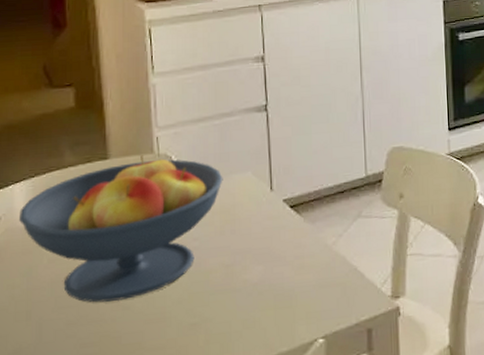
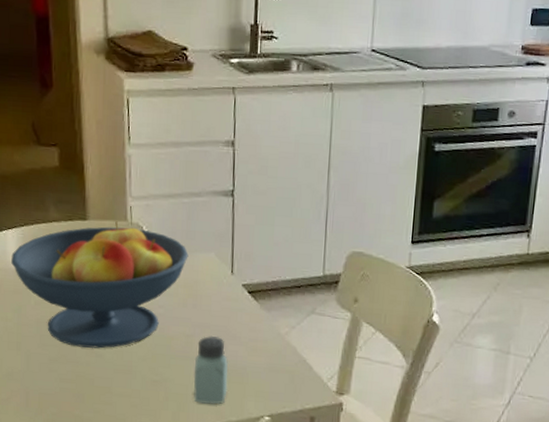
saltshaker: none [236,260,275,339] -> present [193,335,229,405]

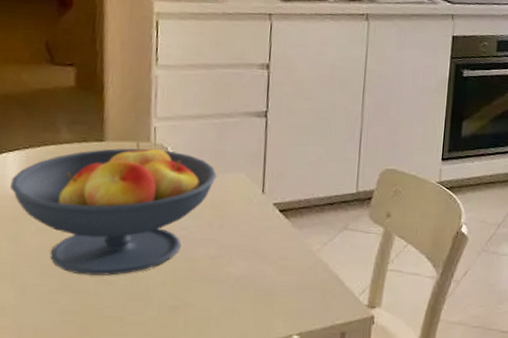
saltshaker: present [193,335,229,405] -> none [217,256,257,327]

